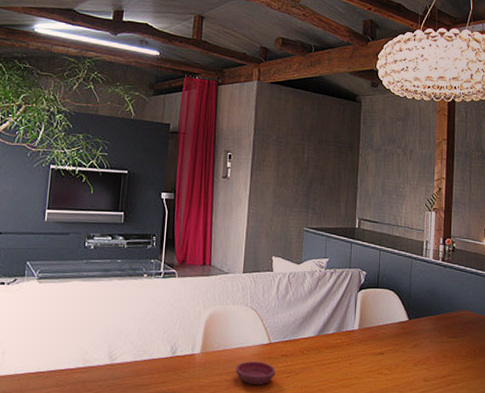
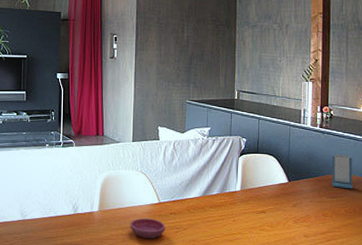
smartphone: none [453,290,474,329] -> present [332,154,353,189]

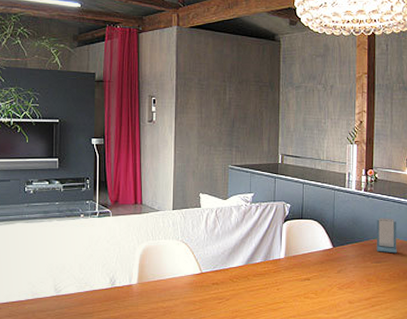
saucer: present [130,218,166,239] -> none [170,290,208,311]

